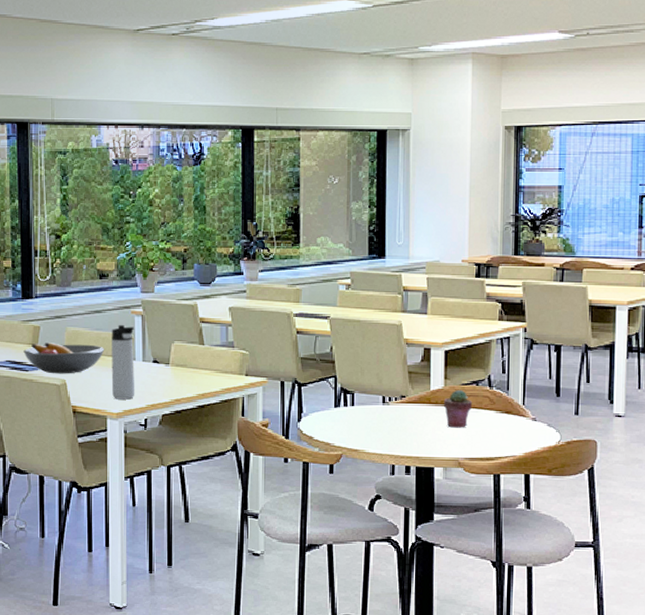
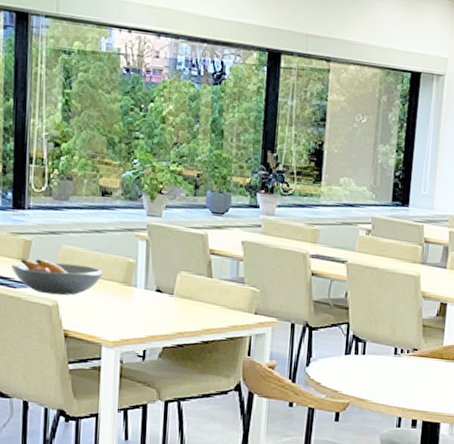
thermos bottle: present [111,325,135,400] -> none [109,248,138,328]

